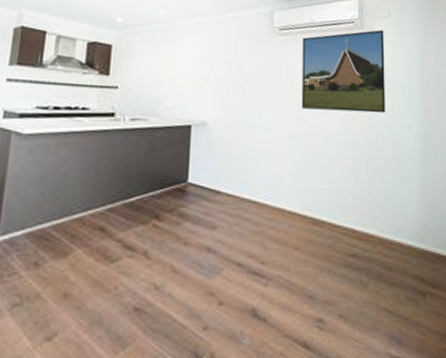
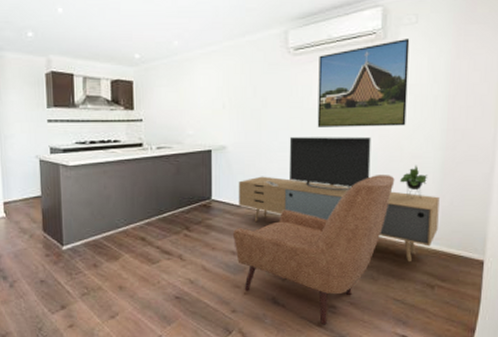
chair: none [210,162,379,346] -> present [233,175,395,325]
media console: none [217,117,424,263] -> present [238,136,440,261]

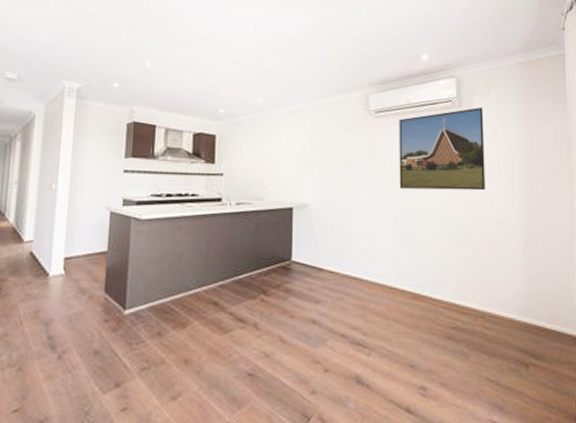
chair: present [233,175,395,325] -> none [314,239,479,411]
media console: present [238,136,440,261] -> none [319,198,527,335]

